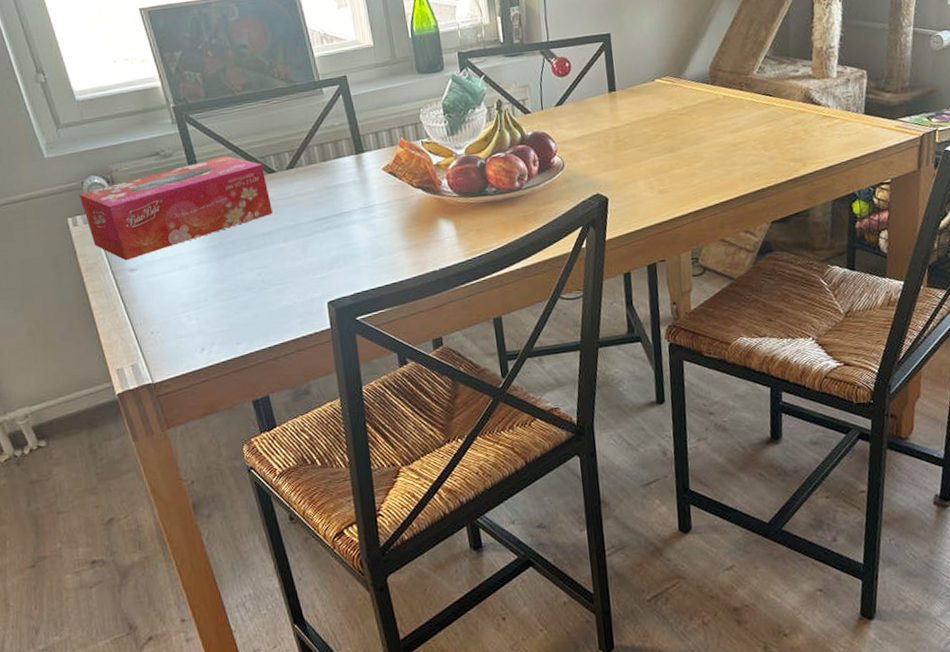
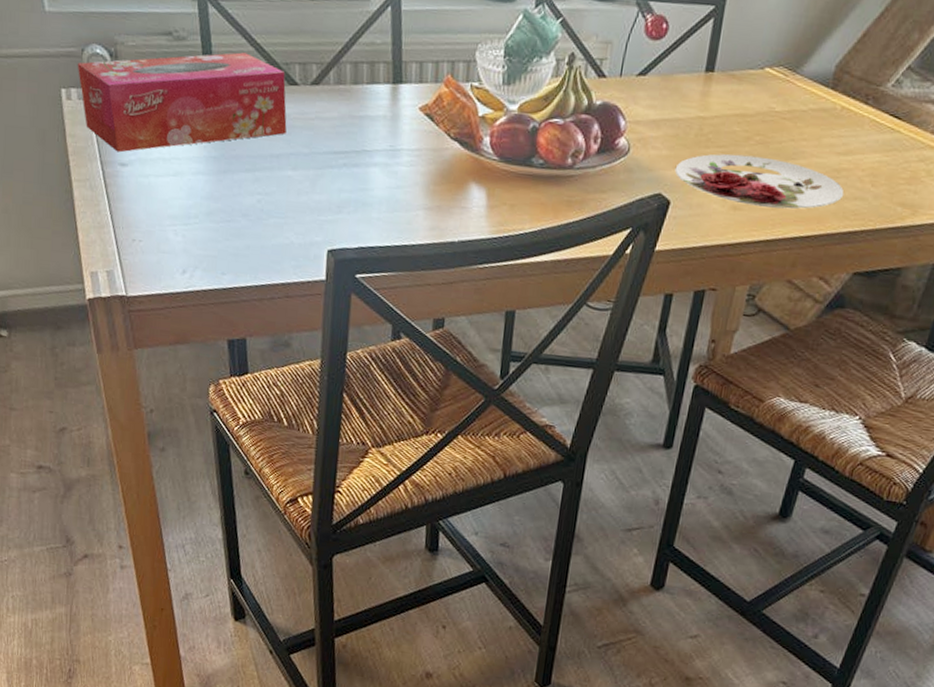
plate: none [605,146,746,188] -> present [675,154,844,210]

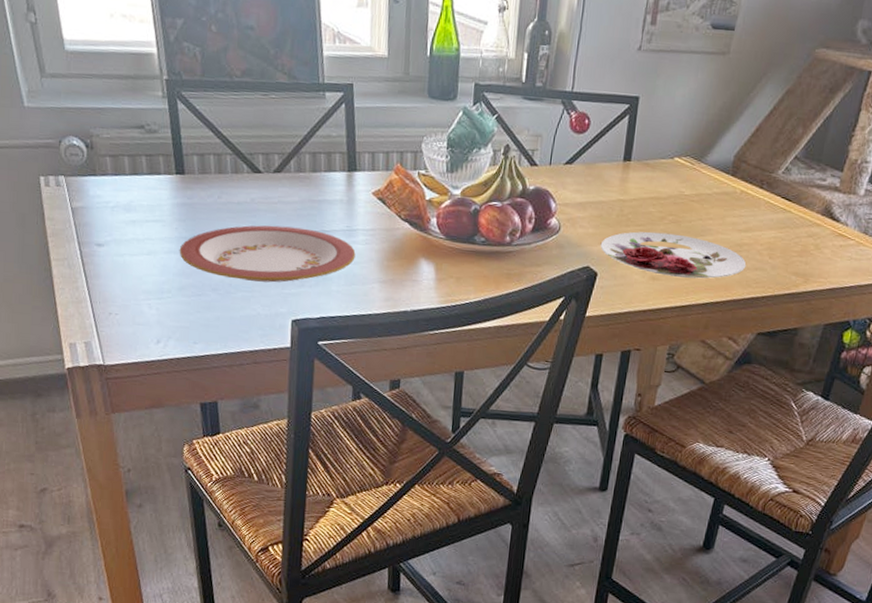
tissue box: present [77,52,287,153] -> none [55,144,252,234]
plate: none [207,143,399,209] -> present [179,225,356,283]

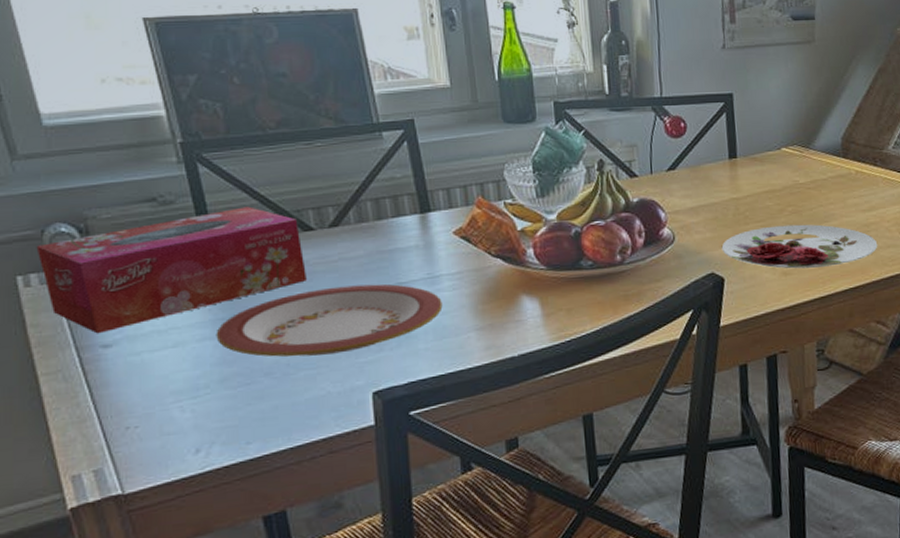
tissue box: none [55,144,252,234] -> present [36,206,307,334]

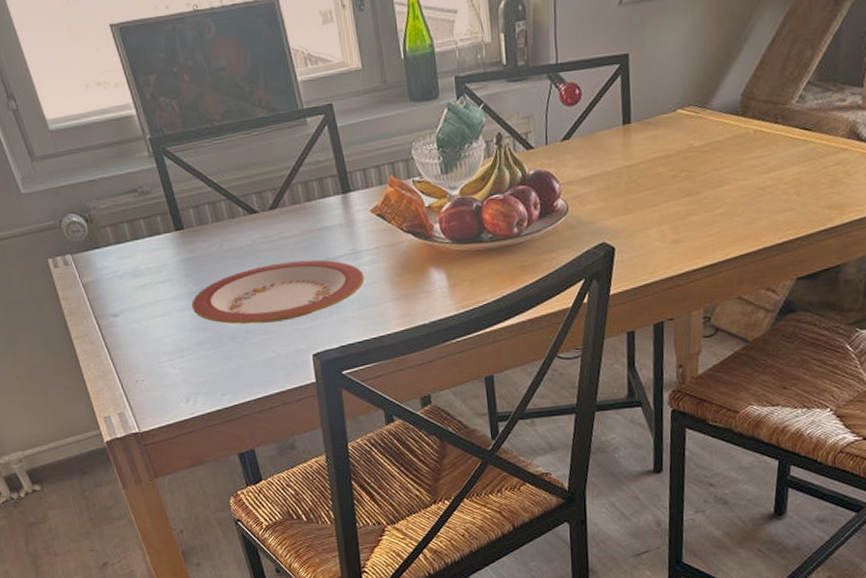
tissue box: present [36,206,307,334] -> none [58,193,255,306]
plate: present [721,224,878,269] -> none [613,190,773,237]

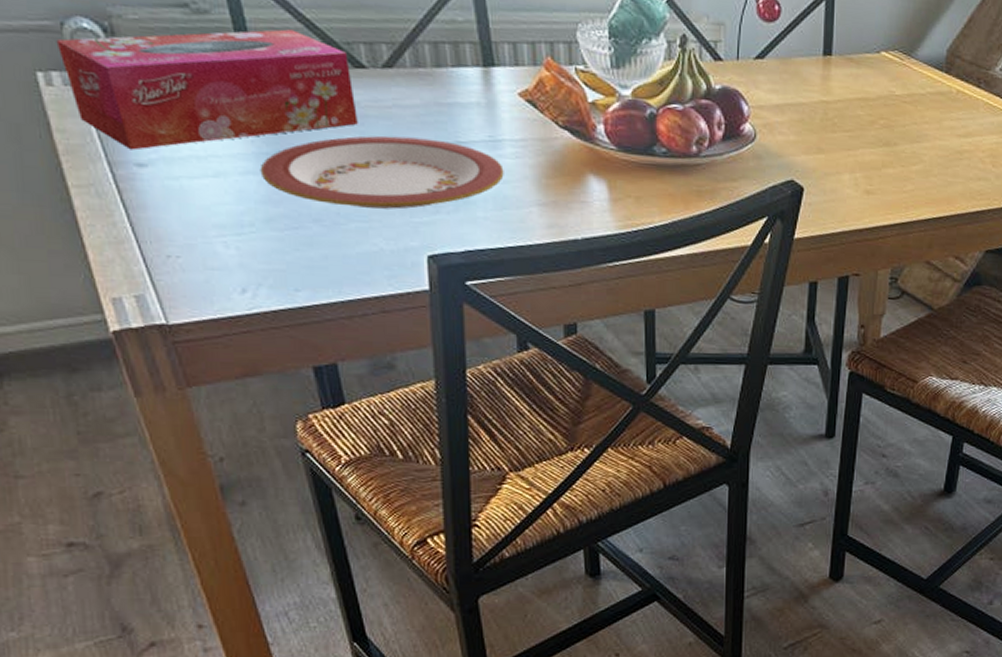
tissue box: none [58,193,255,306] -> present [56,29,358,150]

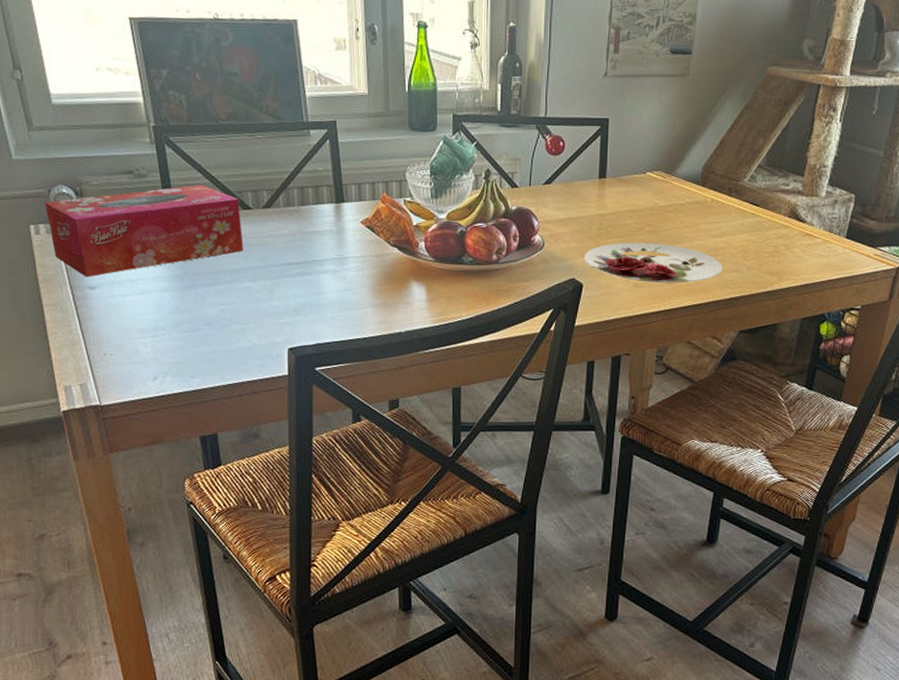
plate: present [260,135,504,210] -> none [172,258,348,314]
plate: none [804,138,969,192] -> present [583,242,723,284]

